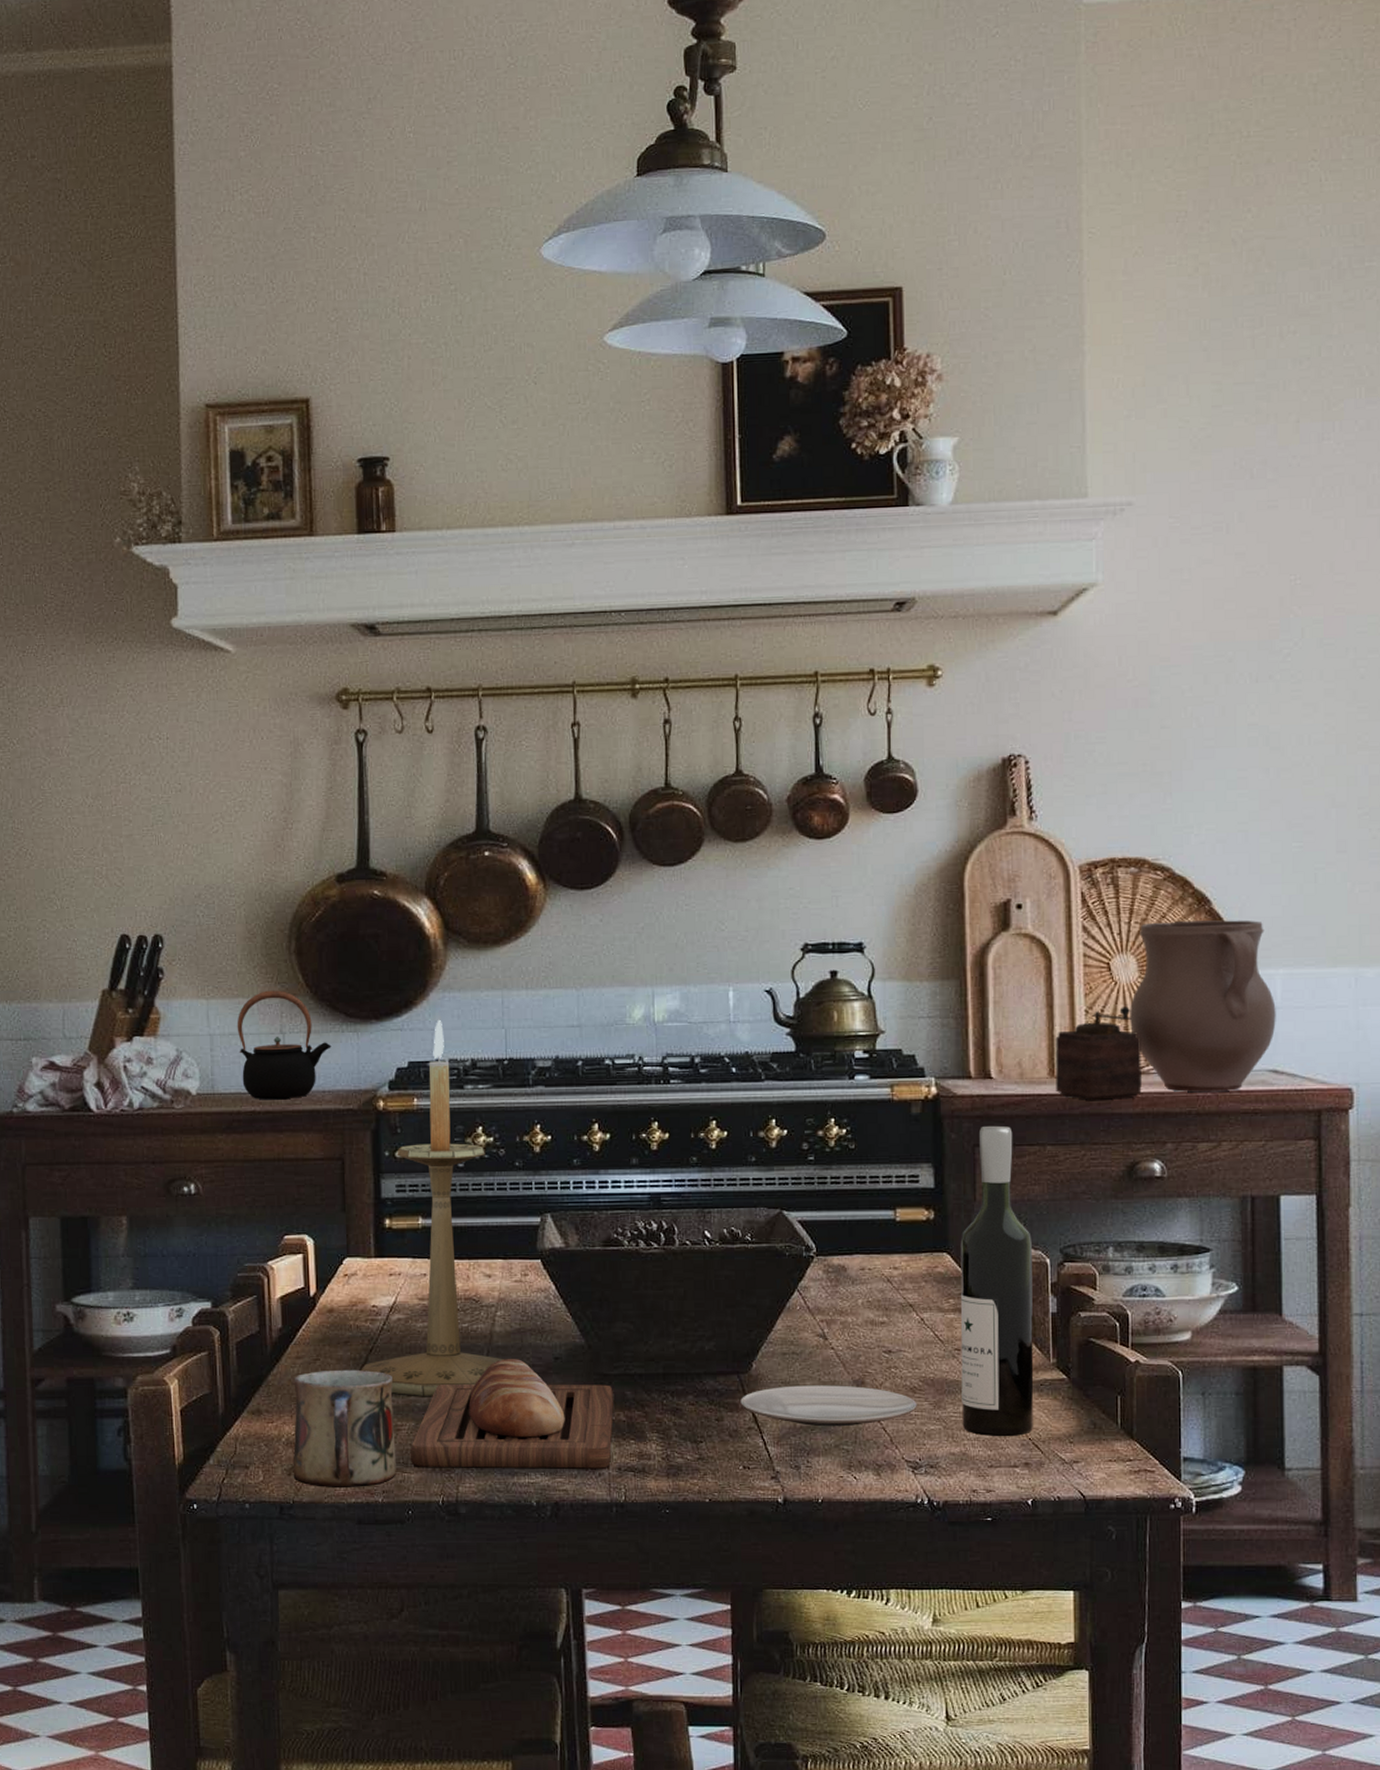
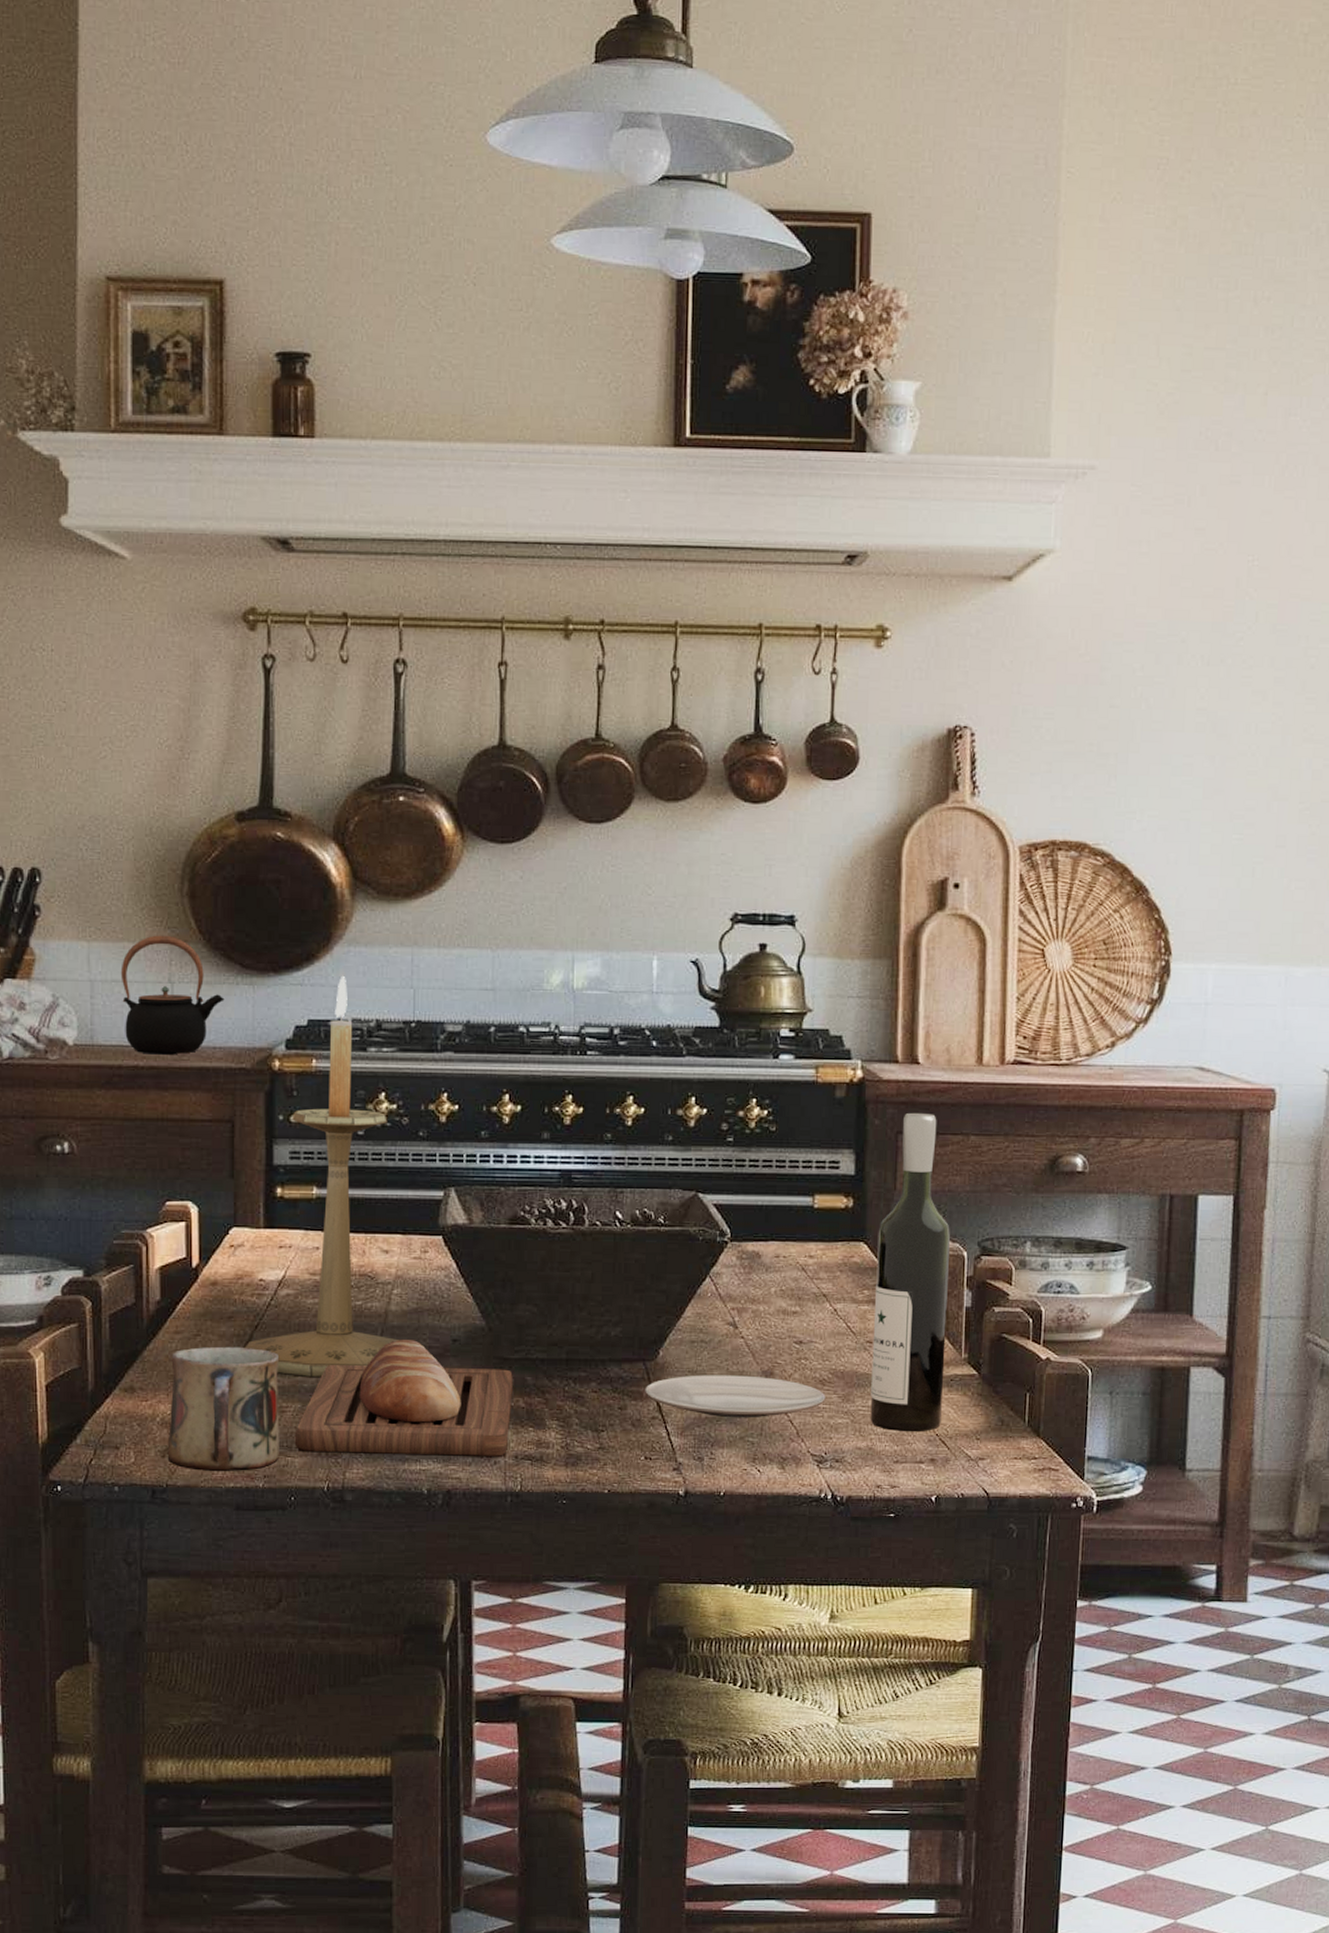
coffee grinder: present [1055,1007,1142,1100] -> none [983,995,1071,1091]
ceramic jug: present [1130,920,1276,1092] -> none [1061,909,1206,1087]

